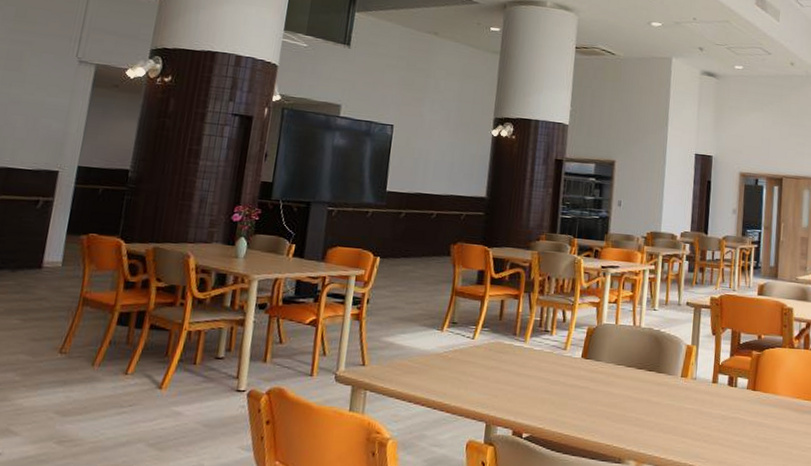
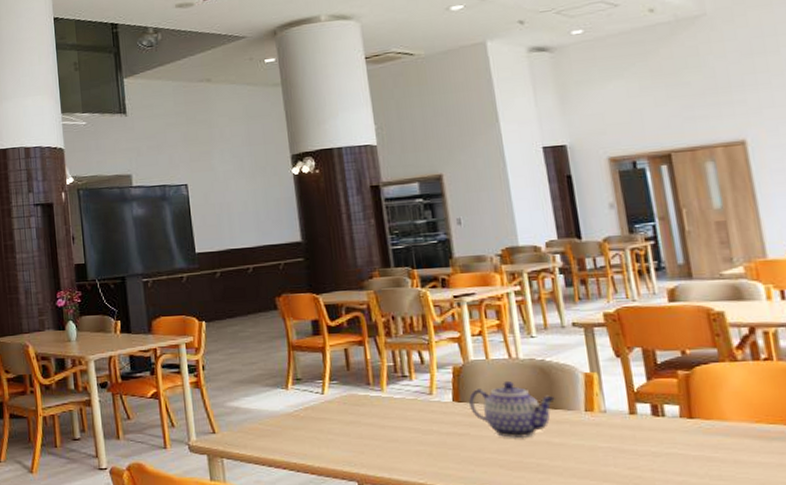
teapot: none [594,344,661,395] -> present [469,380,555,438]

